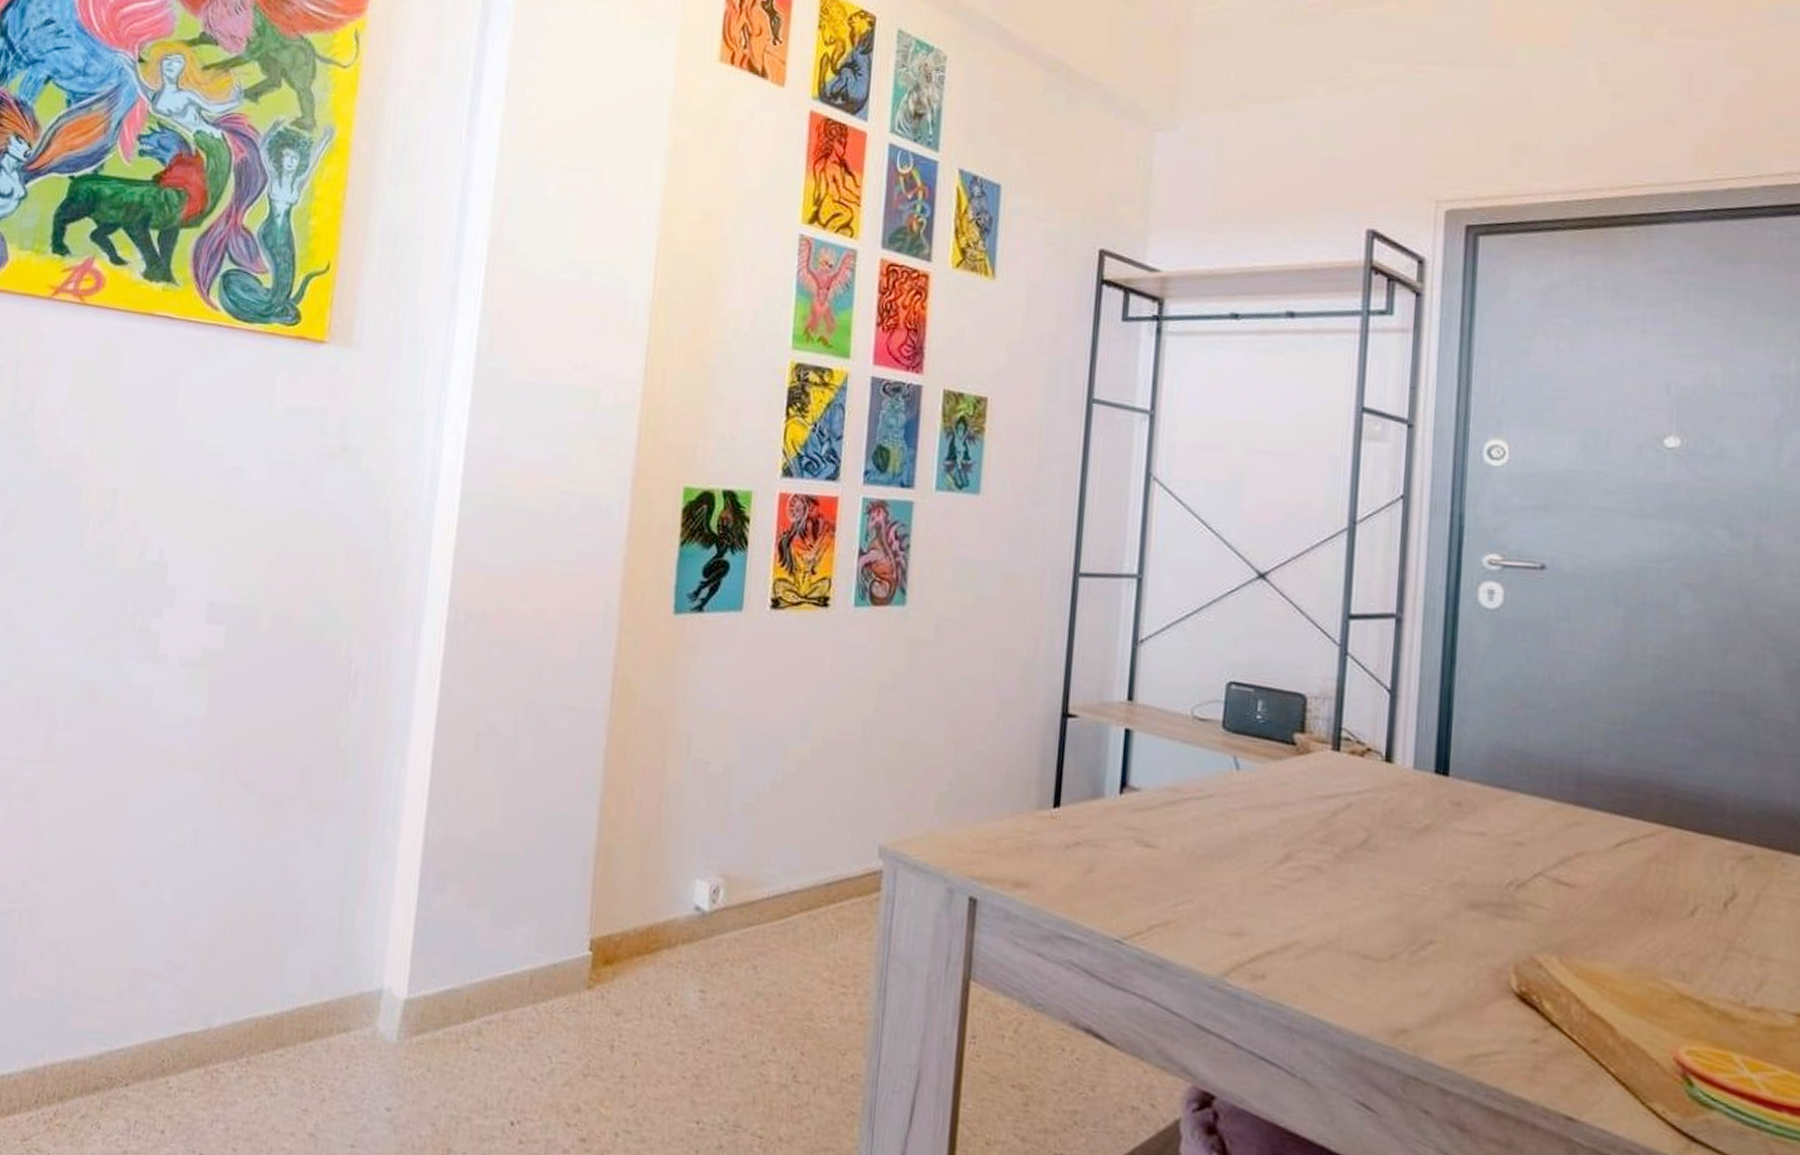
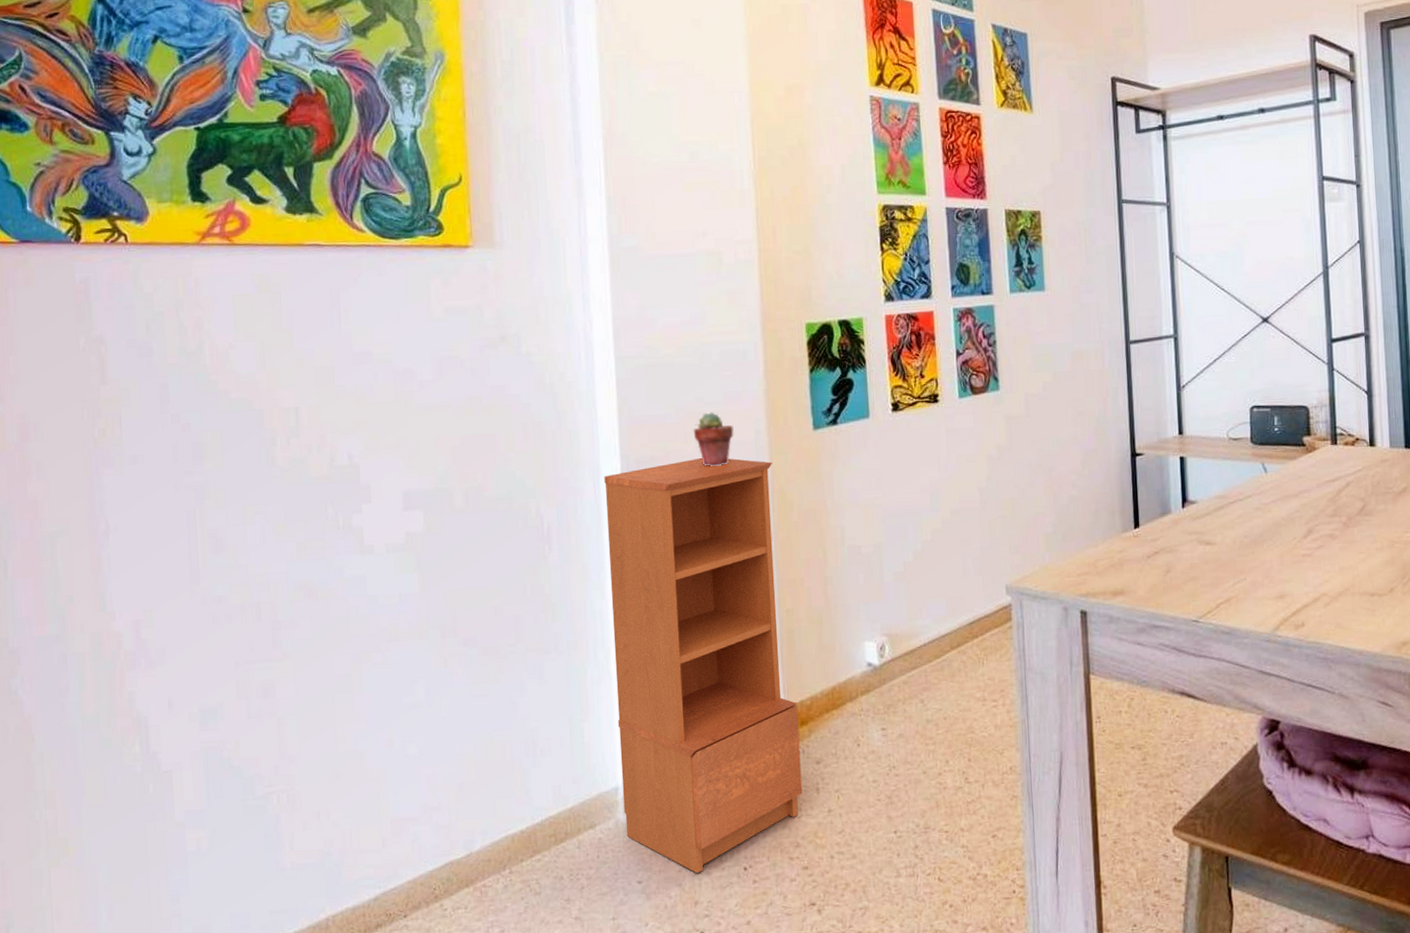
bookcase: none [382,622,620,1116] -> present [604,457,803,874]
potted succulent: none [535,571,582,637] -> present [693,412,734,466]

